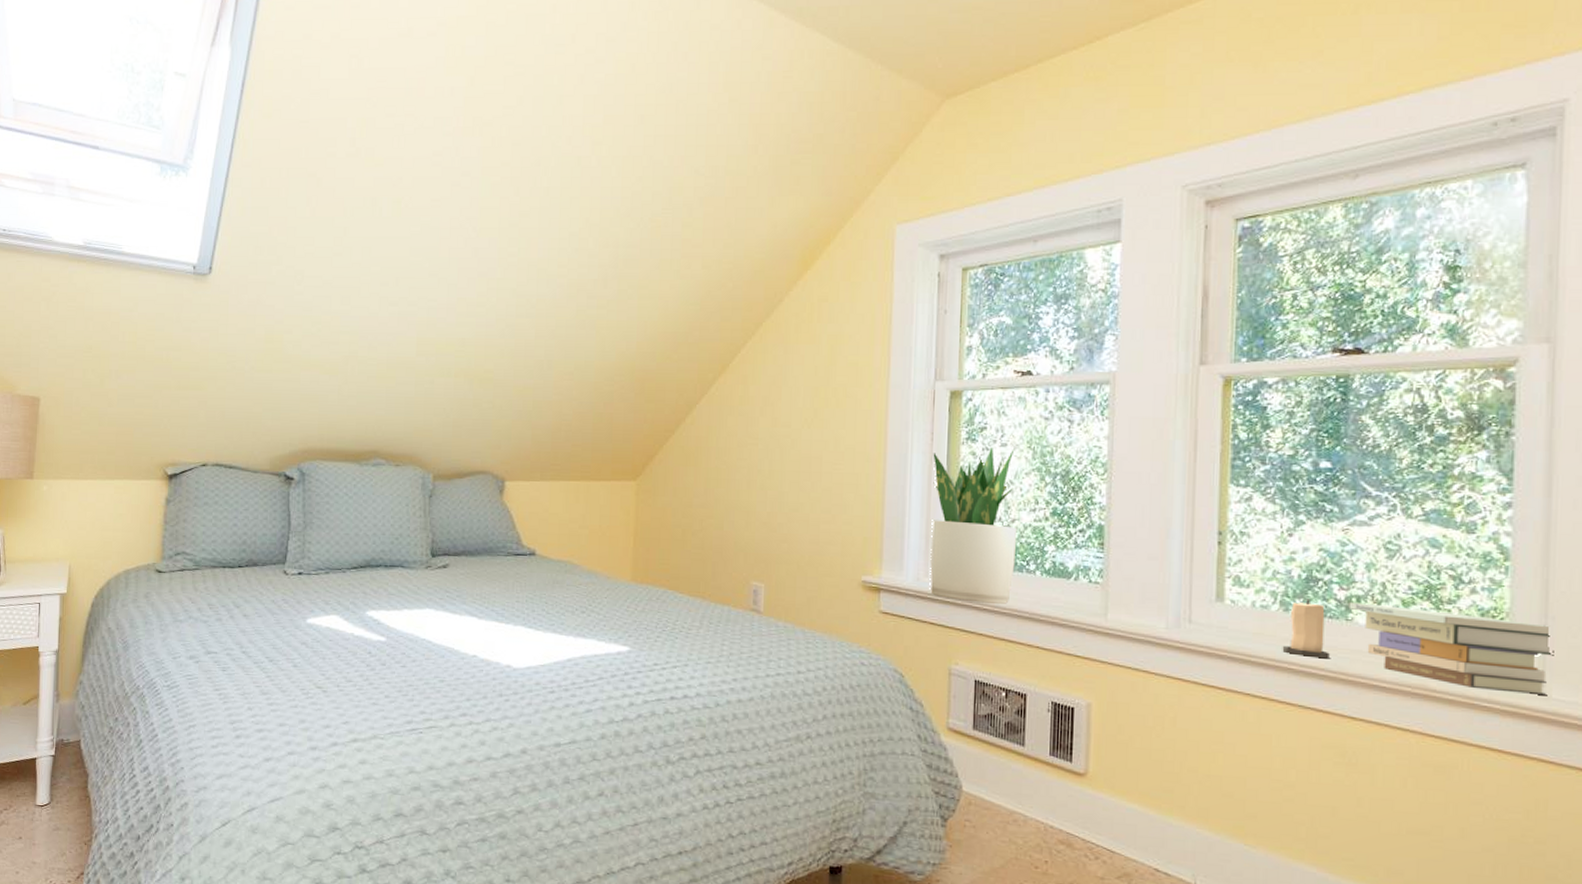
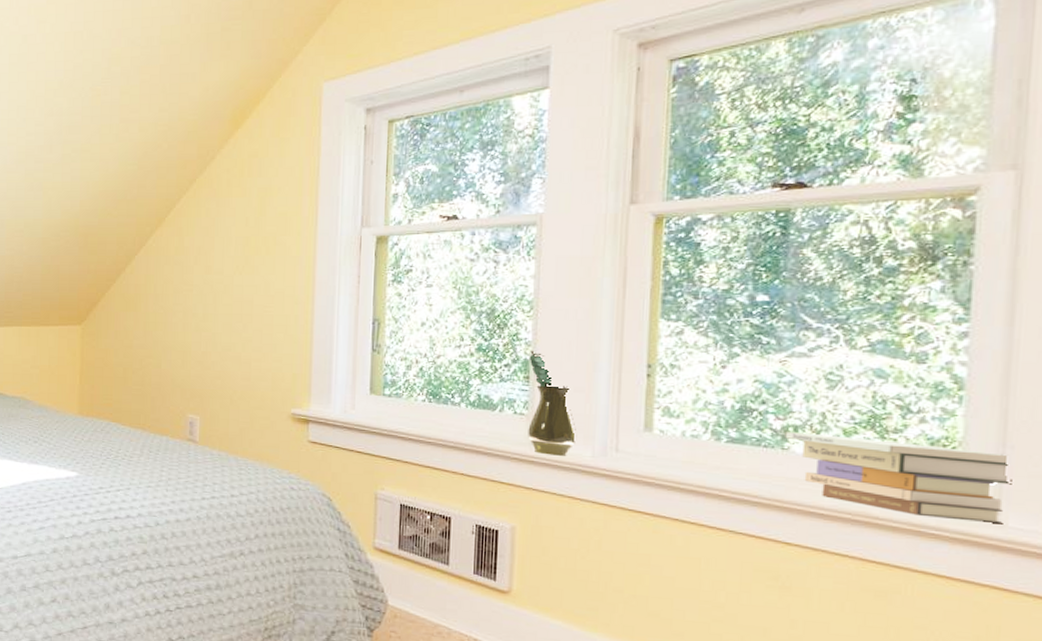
planter: present [930,446,1018,605] -> none [357,288,443,435]
vase: none [1103,515,1151,628] -> present [528,350,577,456]
candle: present [1282,597,1330,659] -> none [713,427,764,487]

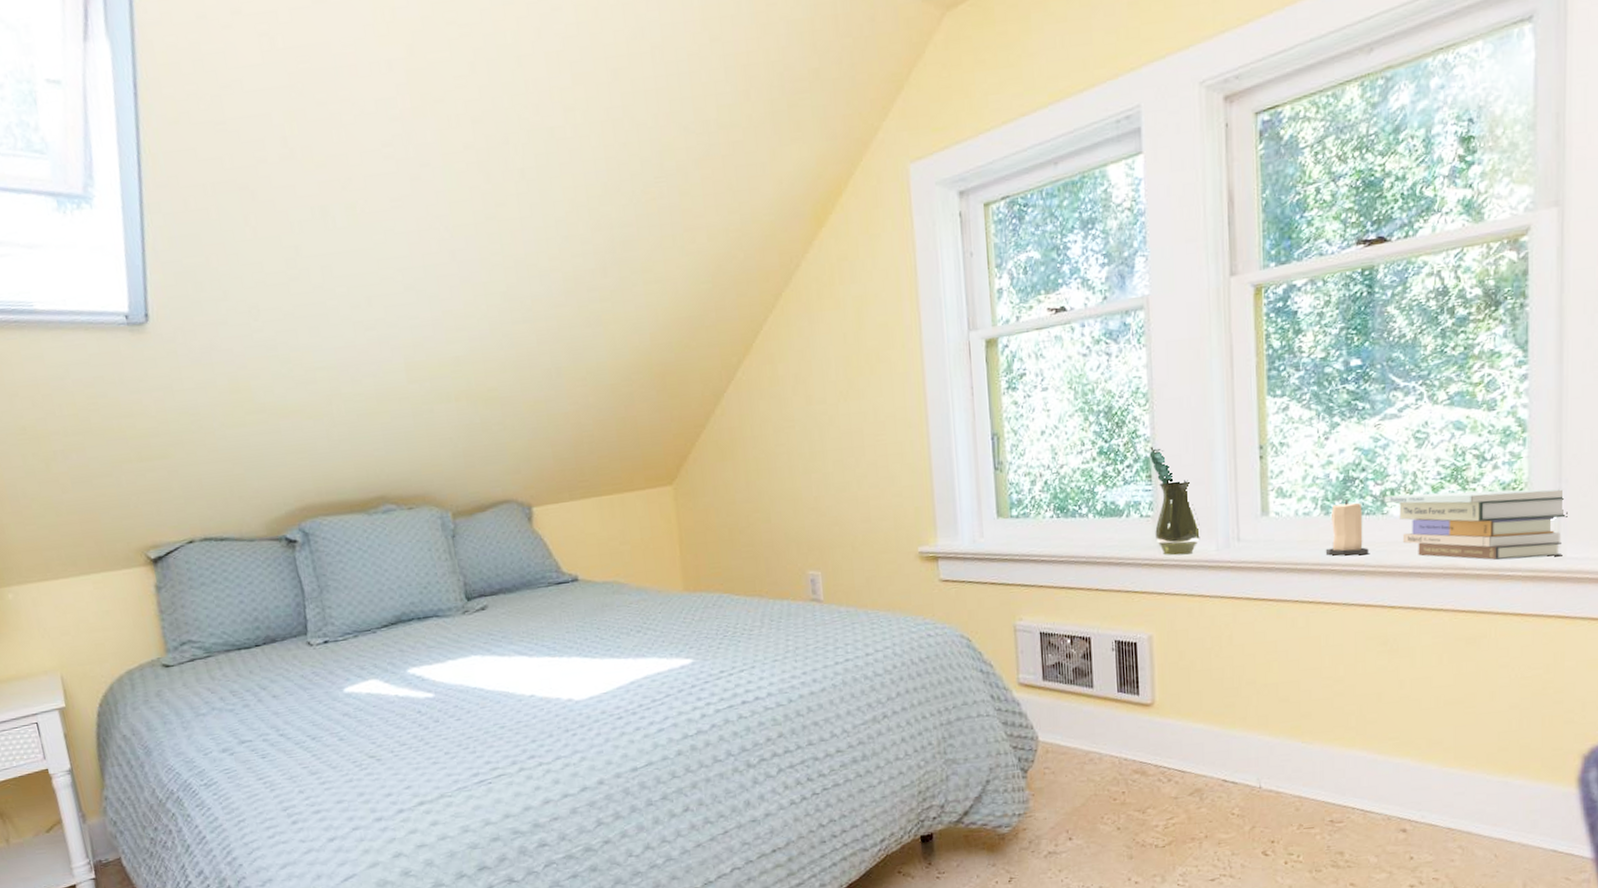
candle: none [713,427,764,487] -> present [1325,498,1369,557]

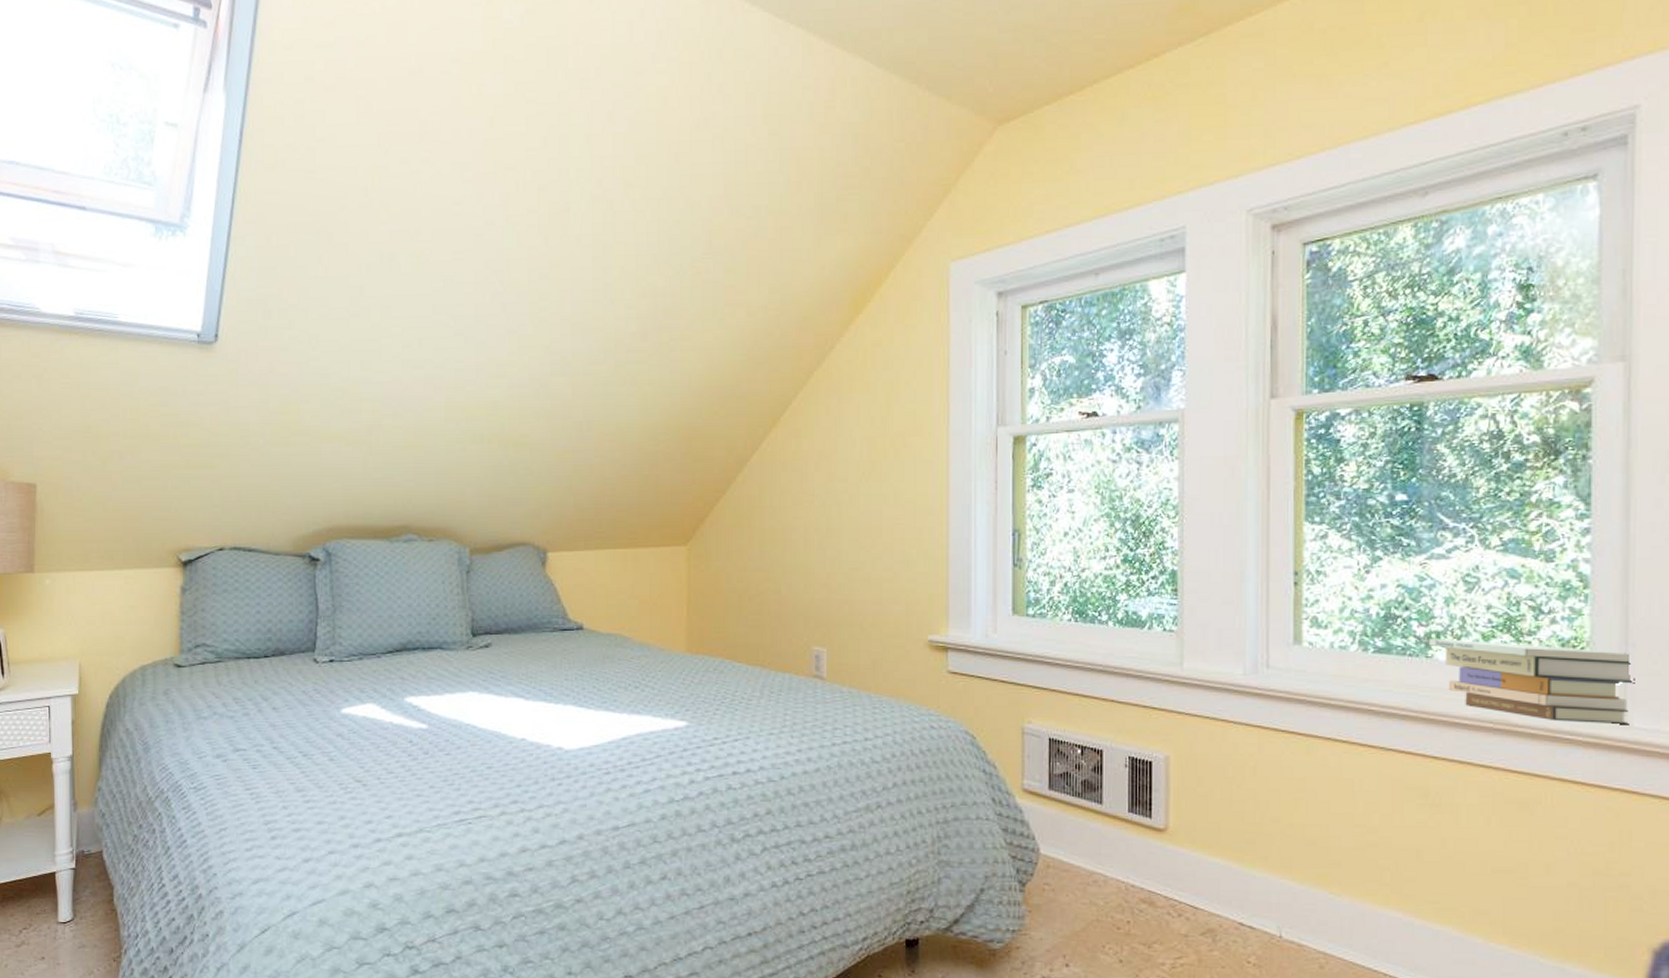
vase: present [1149,446,1201,556] -> none [1176,559,1228,675]
candle: present [1325,498,1369,557] -> none [1362,636,1410,698]

